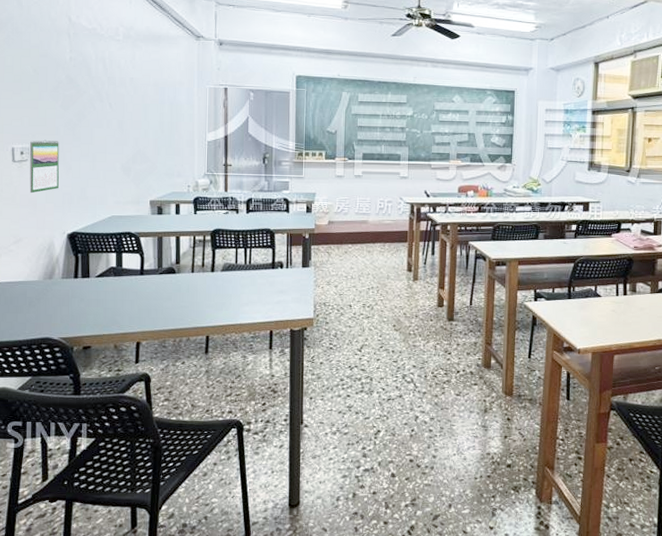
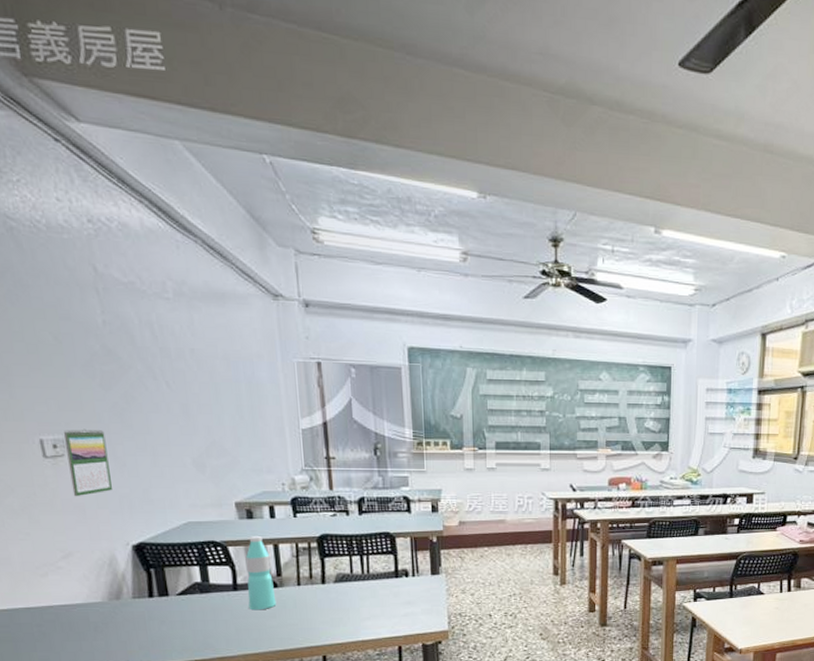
water bottle: none [151,229,173,293] -> present [245,536,277,611]

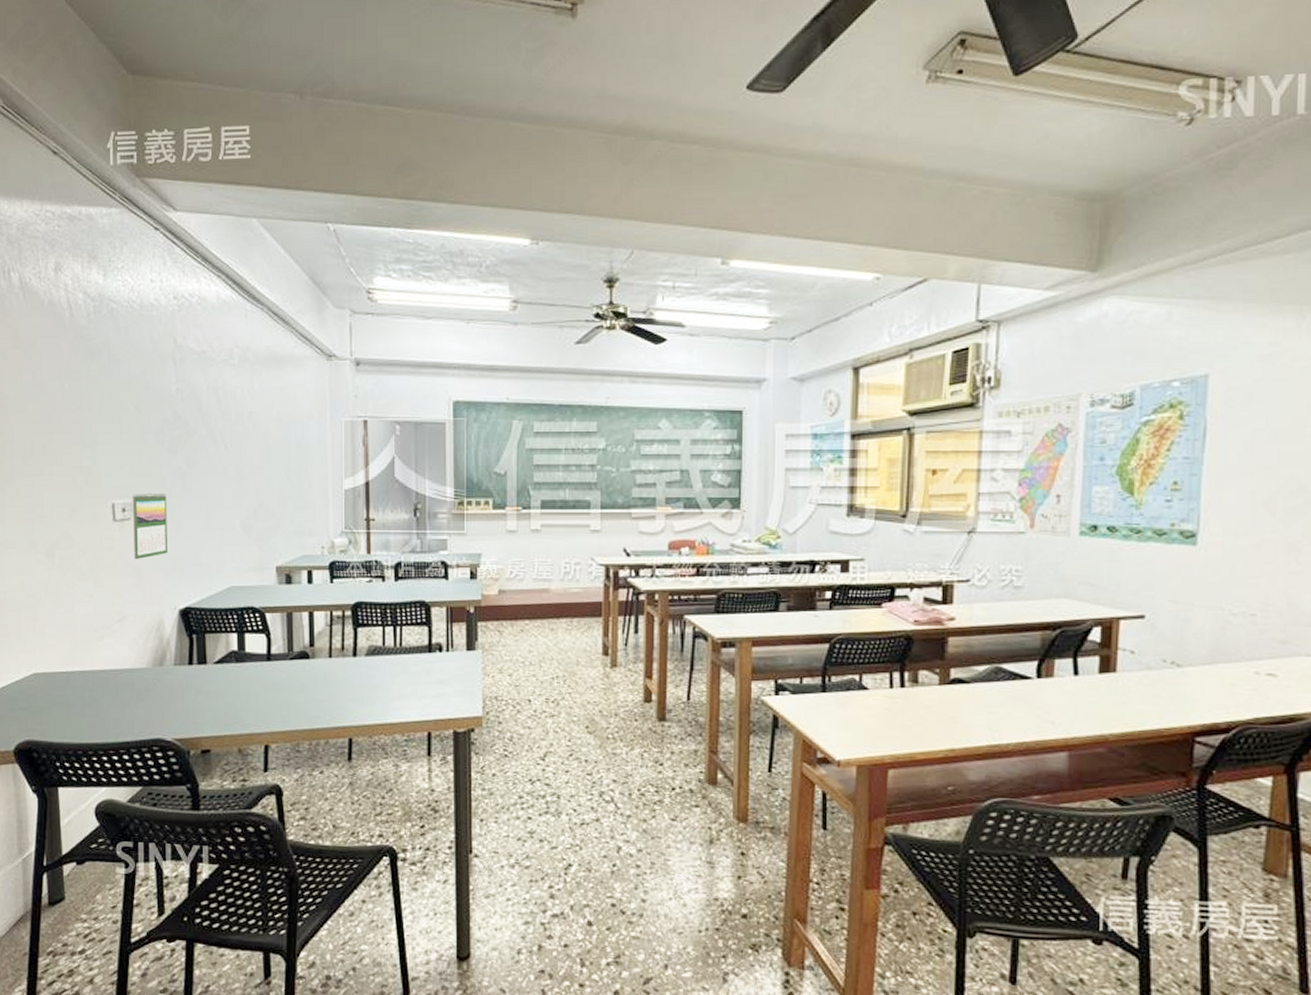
water bottle: present [245,536,277,611] -> none [280,603,307,684]

